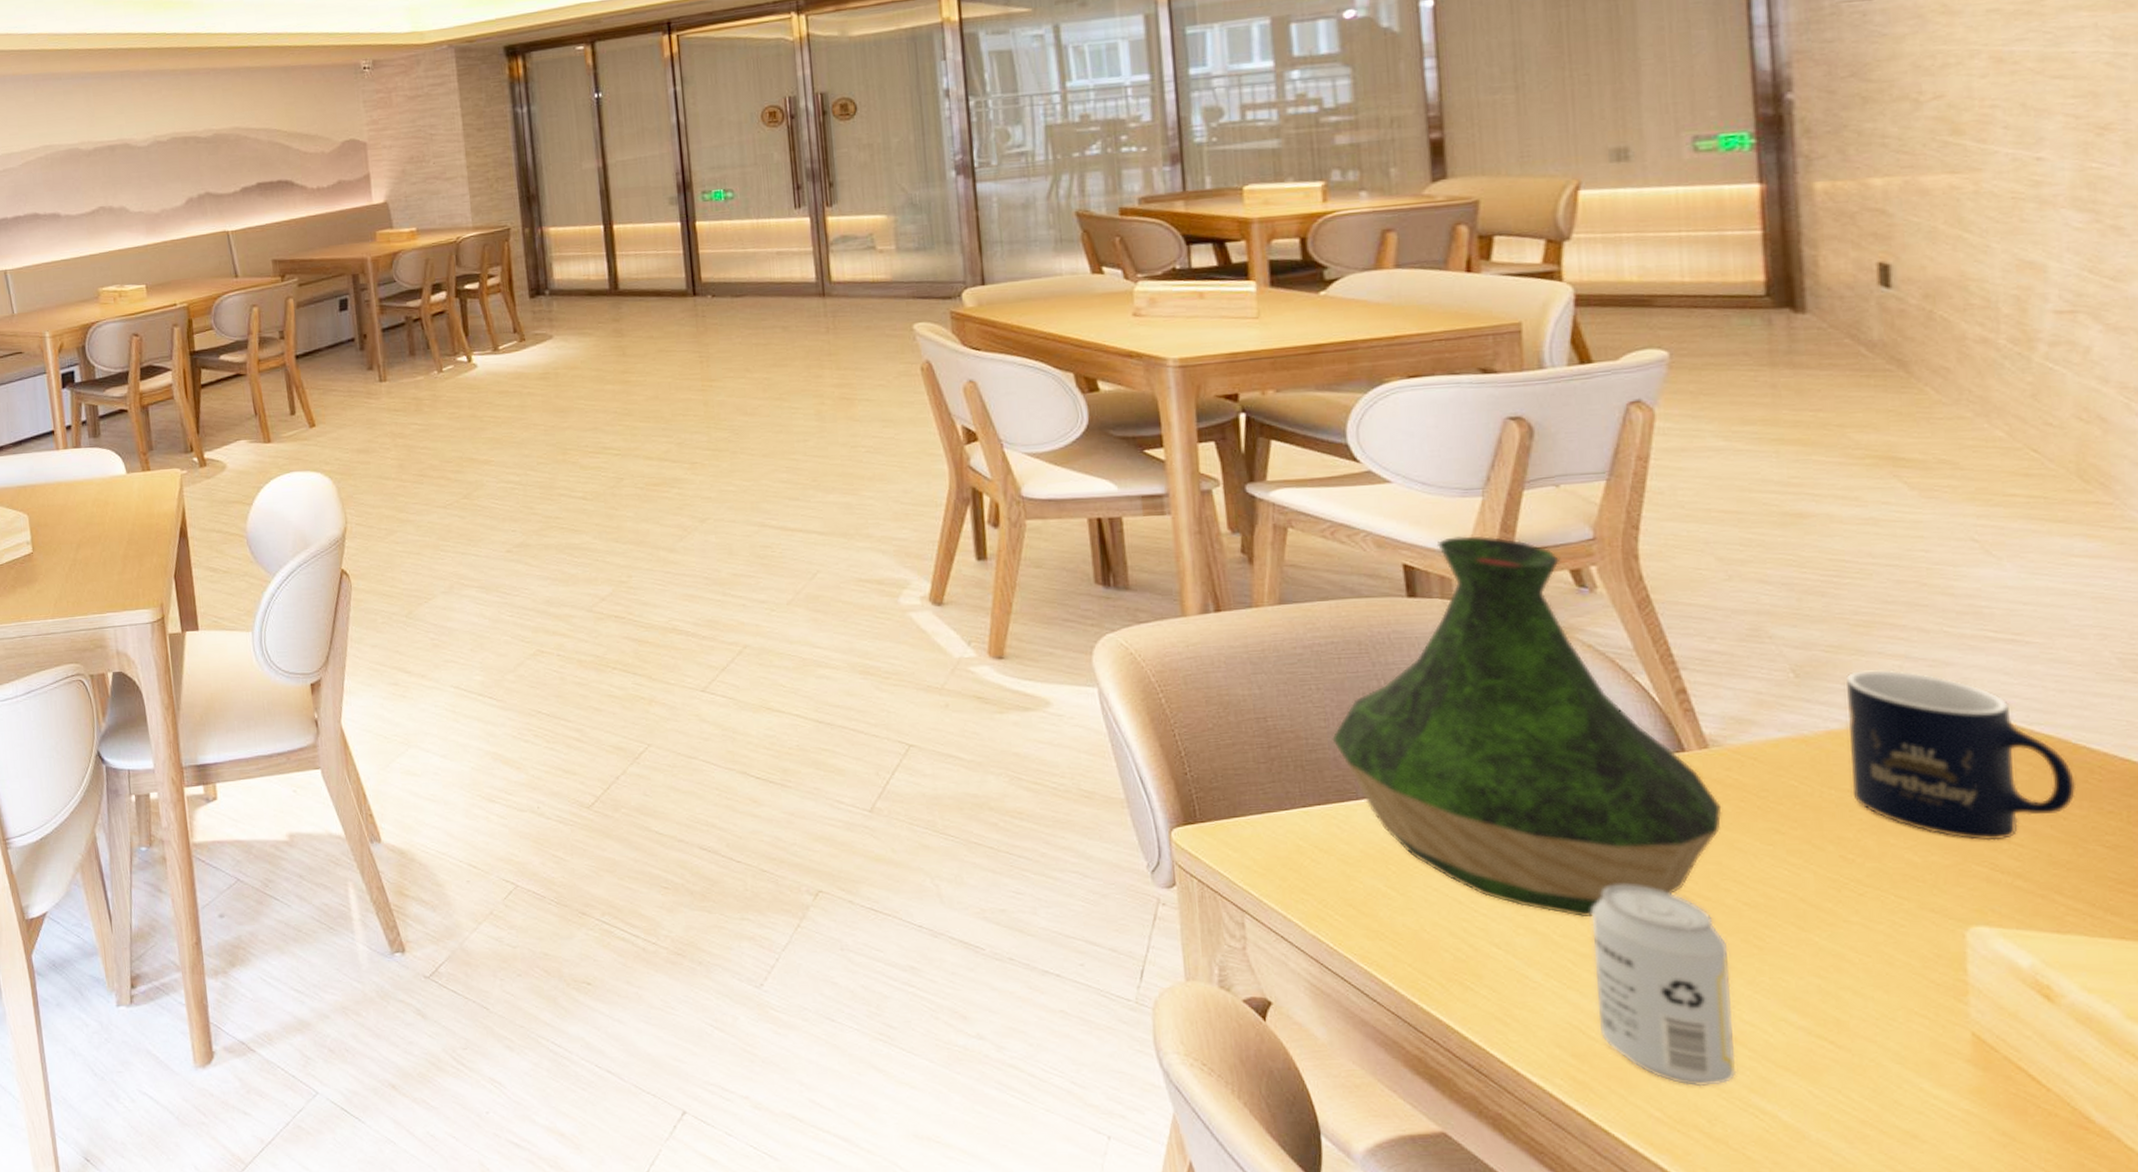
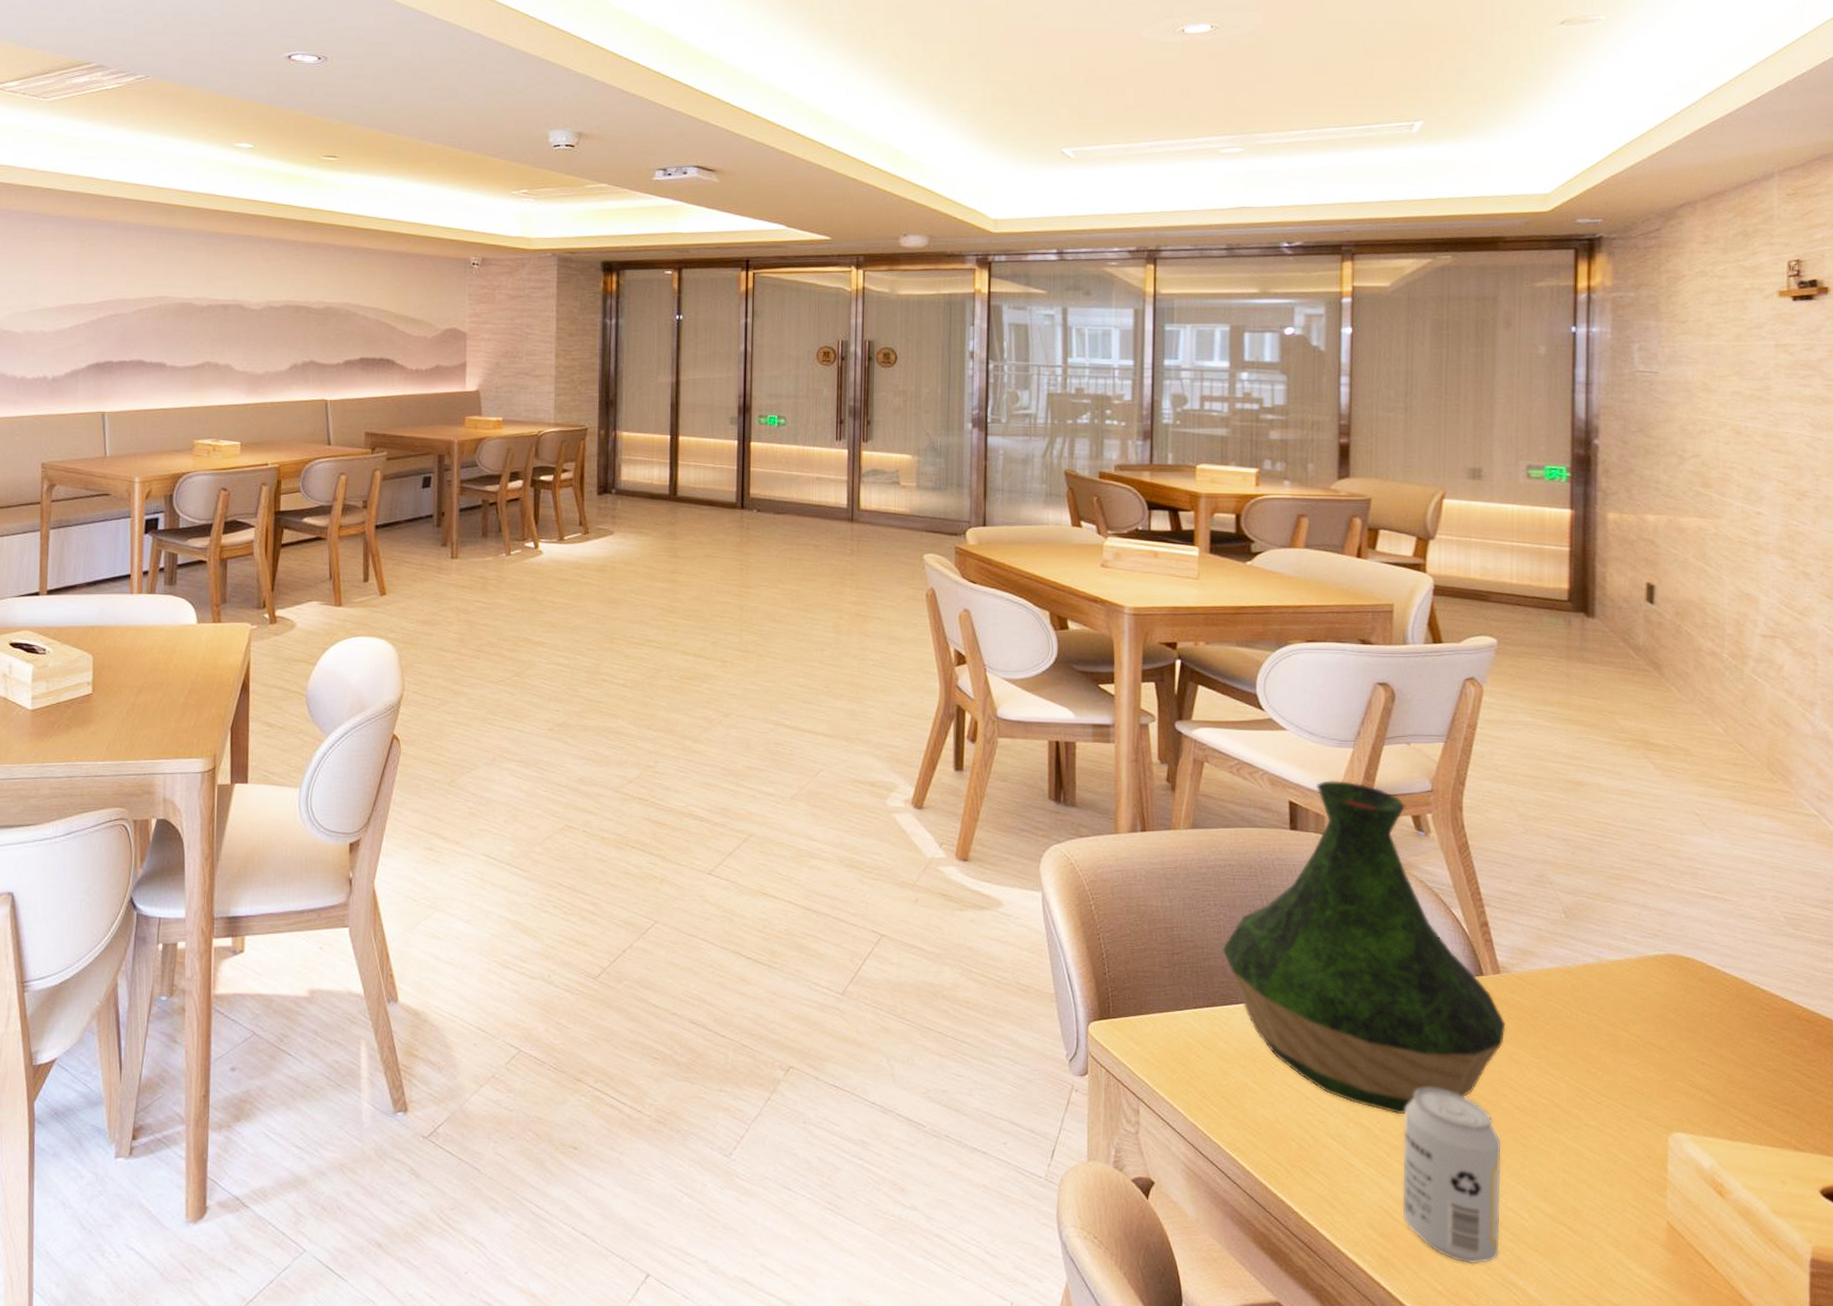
mug: present [1845,669,2077,841] -> none [1599,915,1751,1062]

